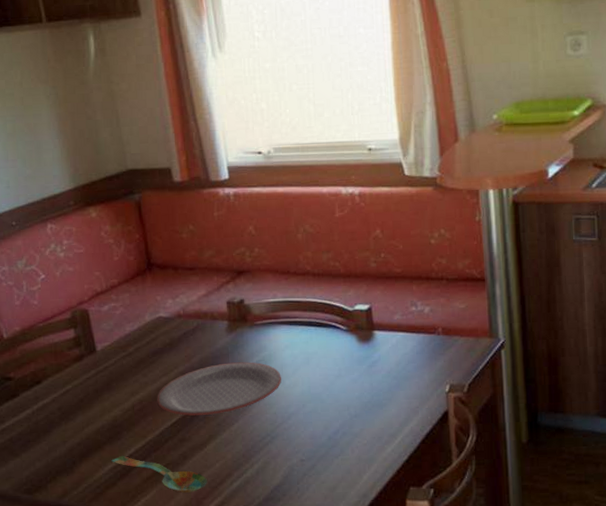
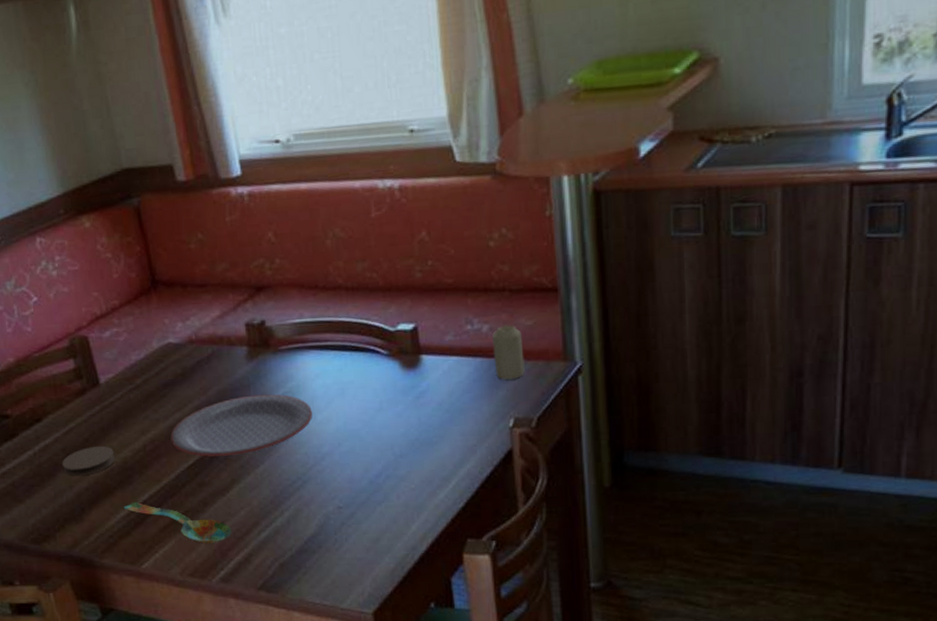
coaster: none [58,405,106,433] -> present [62,445,115,477]
candle: none [432,307,459,352] -> present [492,324,525,380]

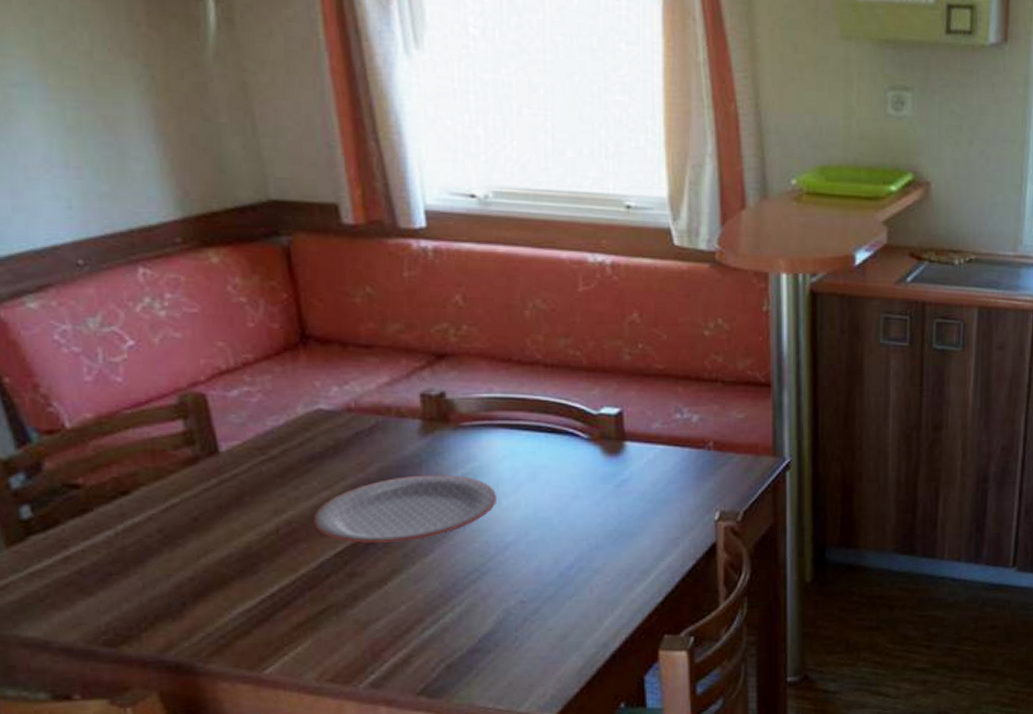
coaster: present [62,445,115,477] -> none [157,526,235,564]
spoon: present [123,501,232,544] -> none [243,594,388,644]
candle: present [492,324,525,380] -> none [702,416,734,472]

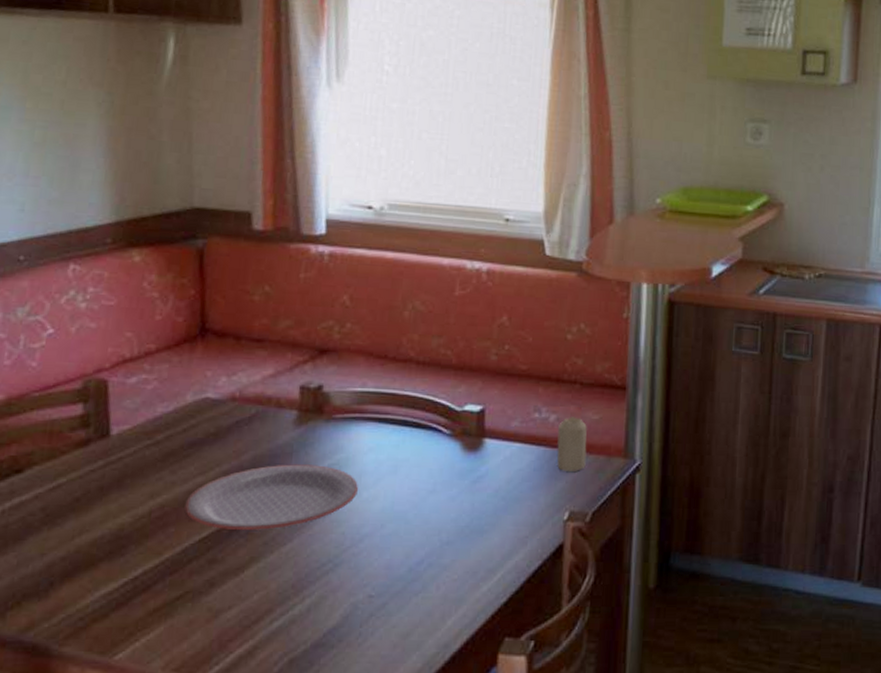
candle: none [702,416,734,472] -> present [557,416,587,471]

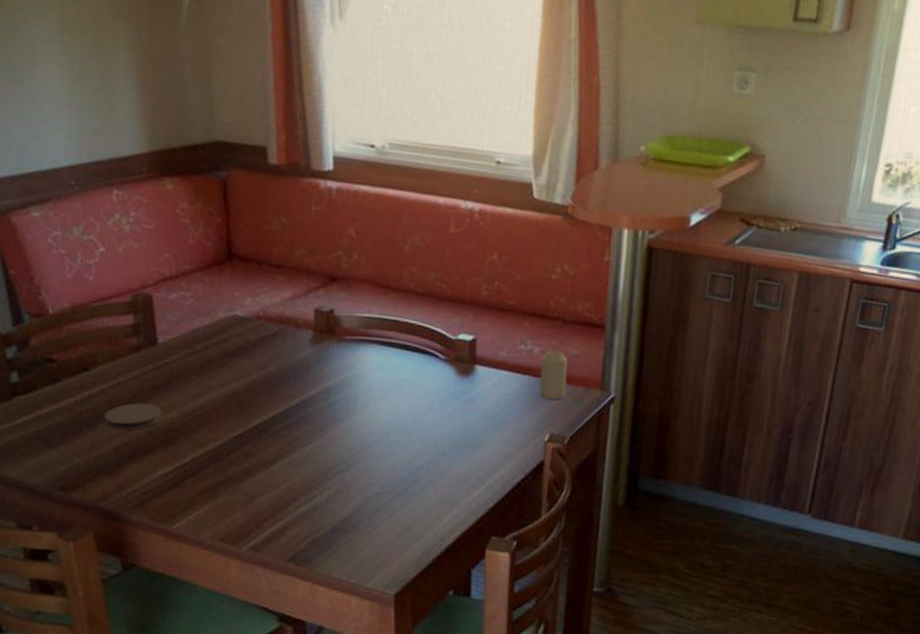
coaster: none [36,507,110,543] -> present [104,403,162,431]
plate: present [185,464,358,530] -> none [222,377,366,432]

